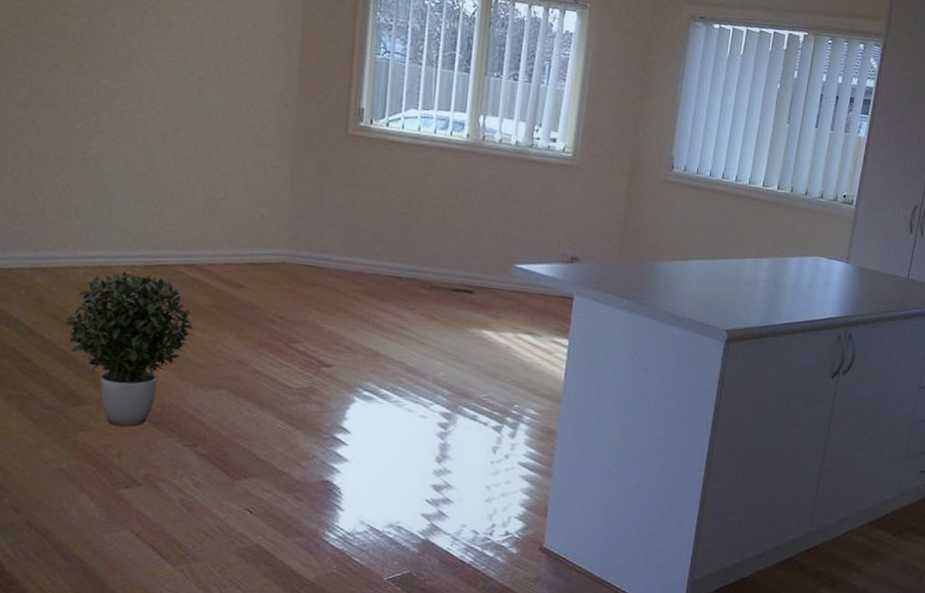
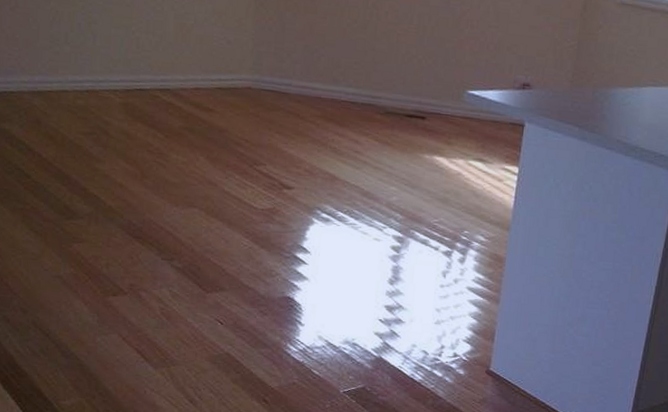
potted plant: present [65,271,193,427] -> none [58,95,168,241]

